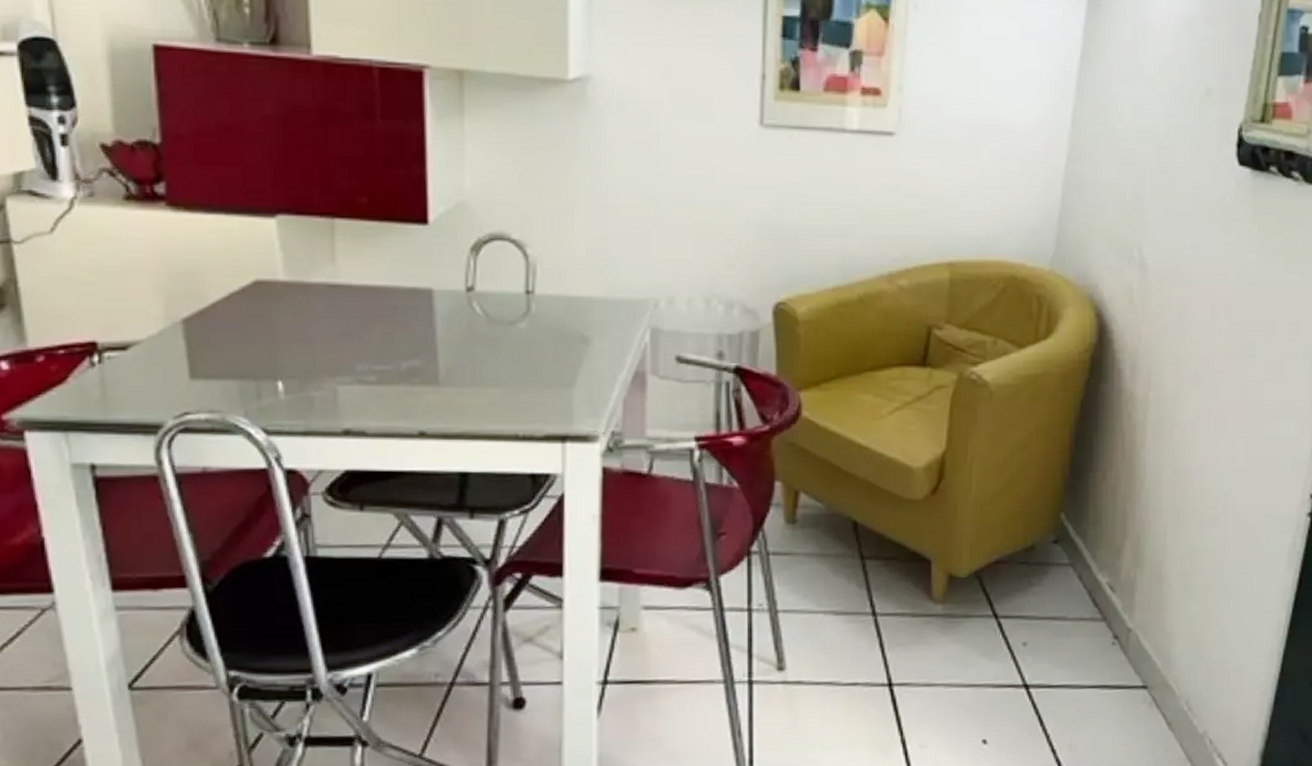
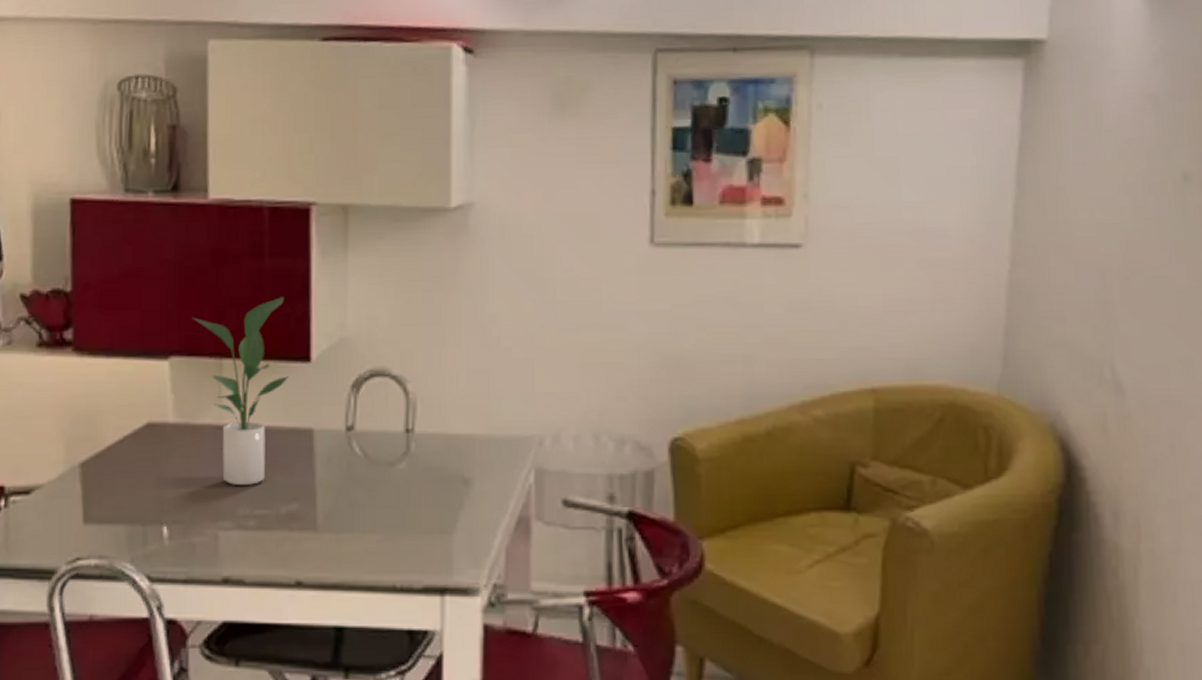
potted plant: none [300,158,405,343] -> present [193,296,288,486]

